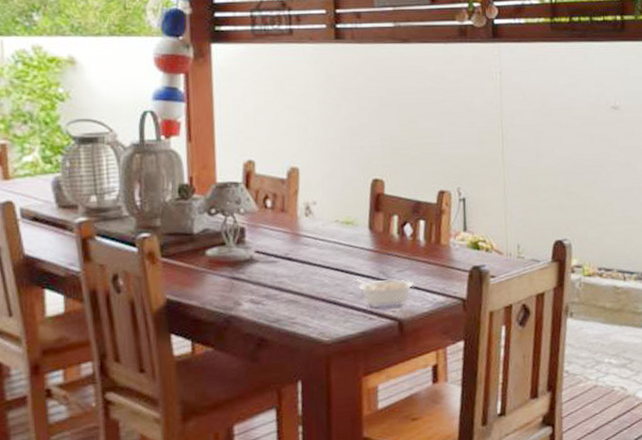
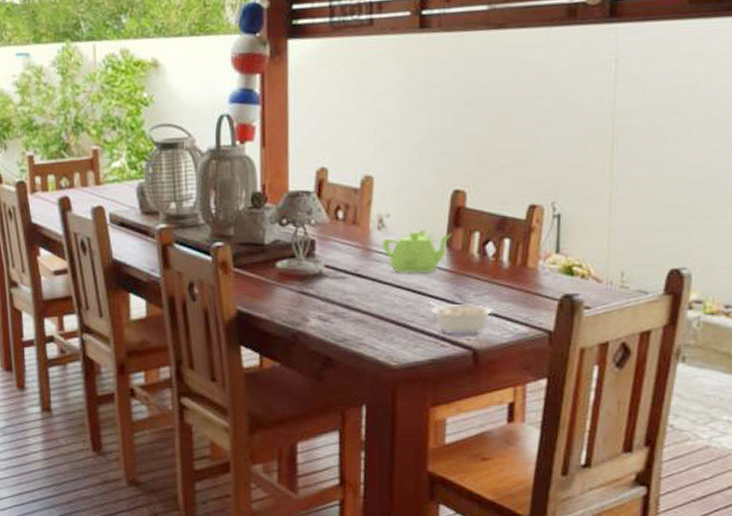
teapot: none [310,215,374,256] -> present [382,230,452,274]

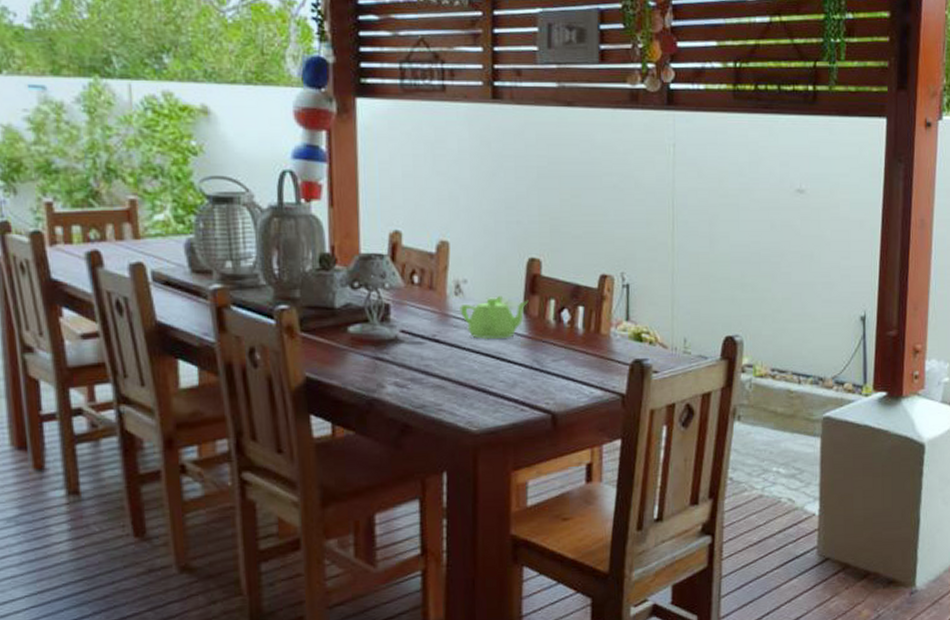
legume: present [426,301,494,335] -> none [505,366,571,399]

